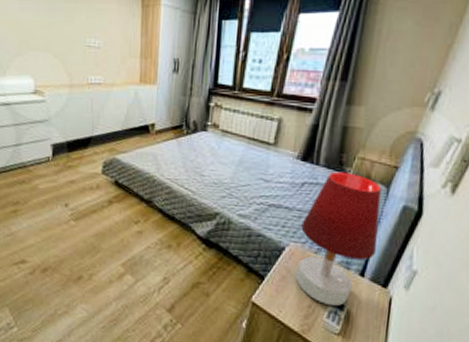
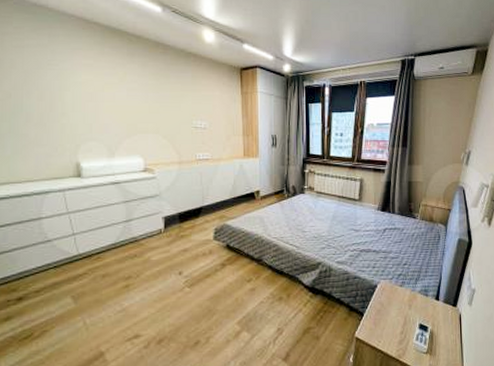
table lamp: present [296,171,381,306] -> none [387,217,444,329]

